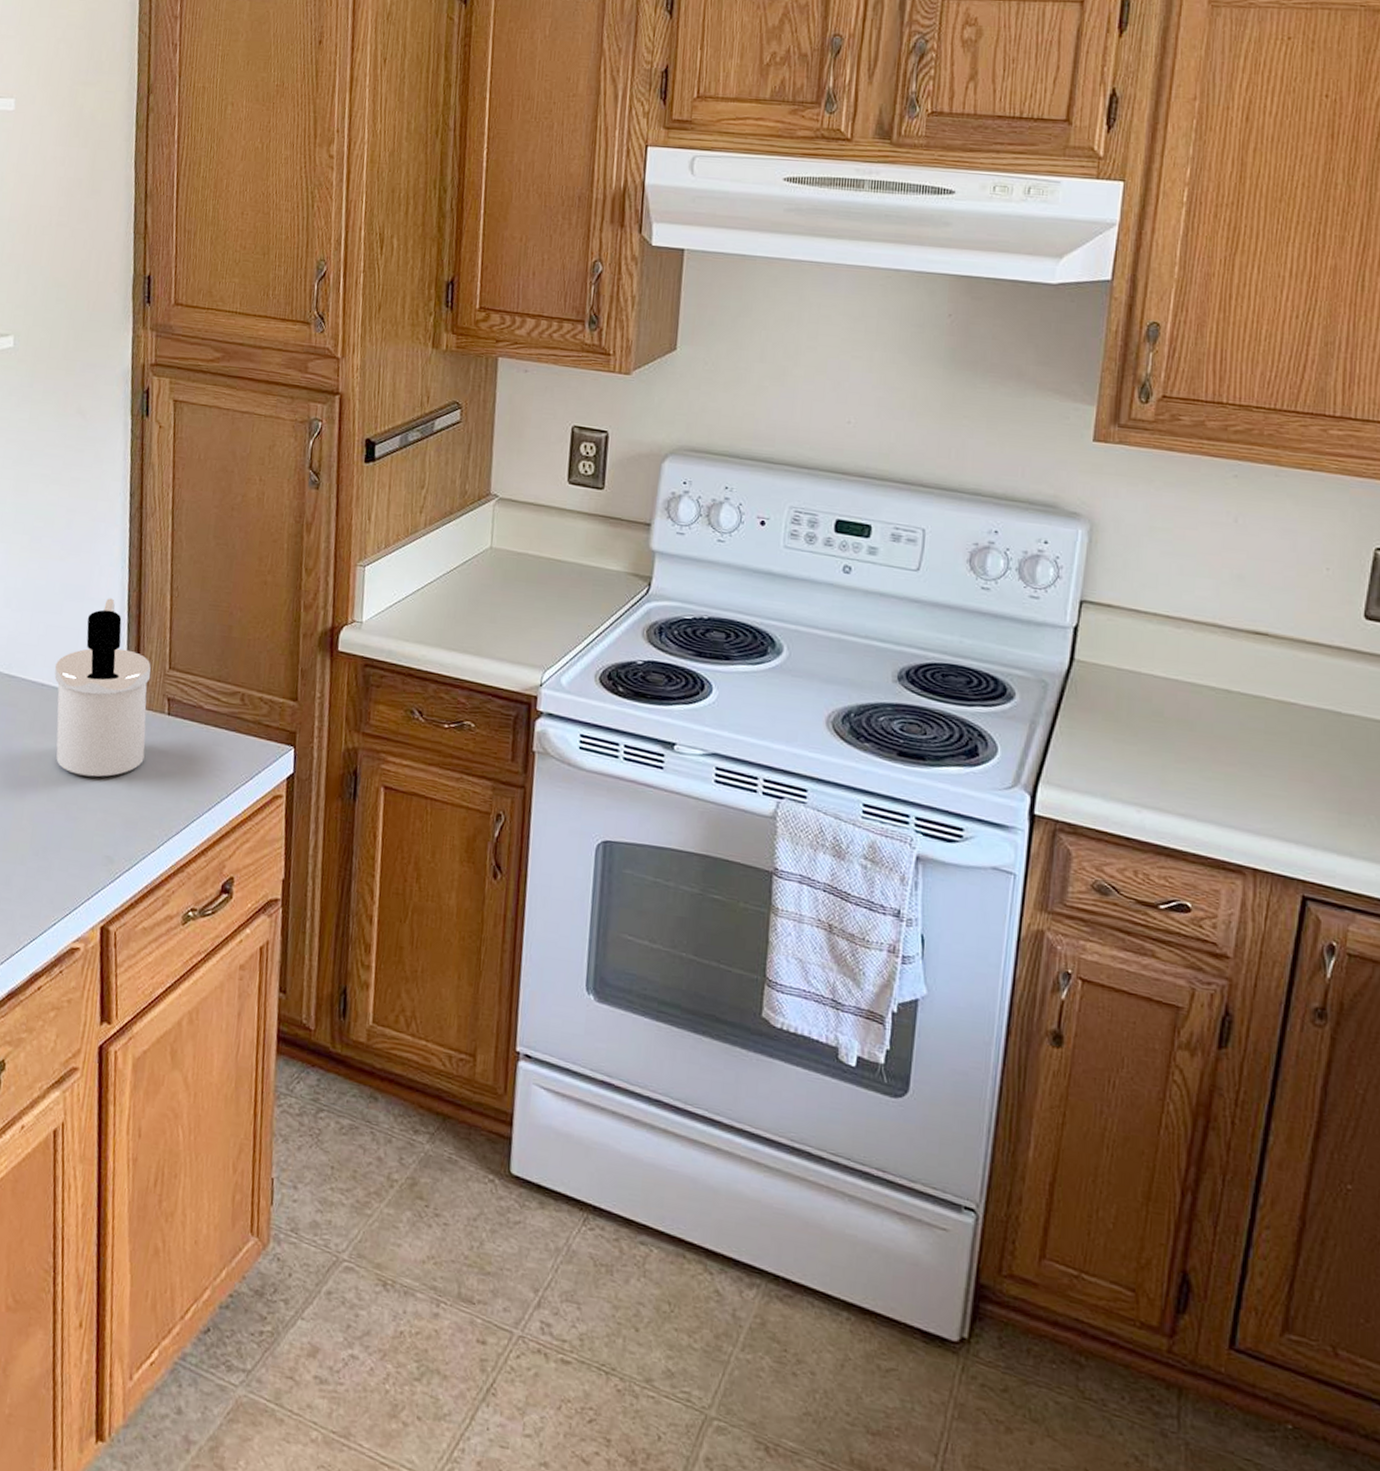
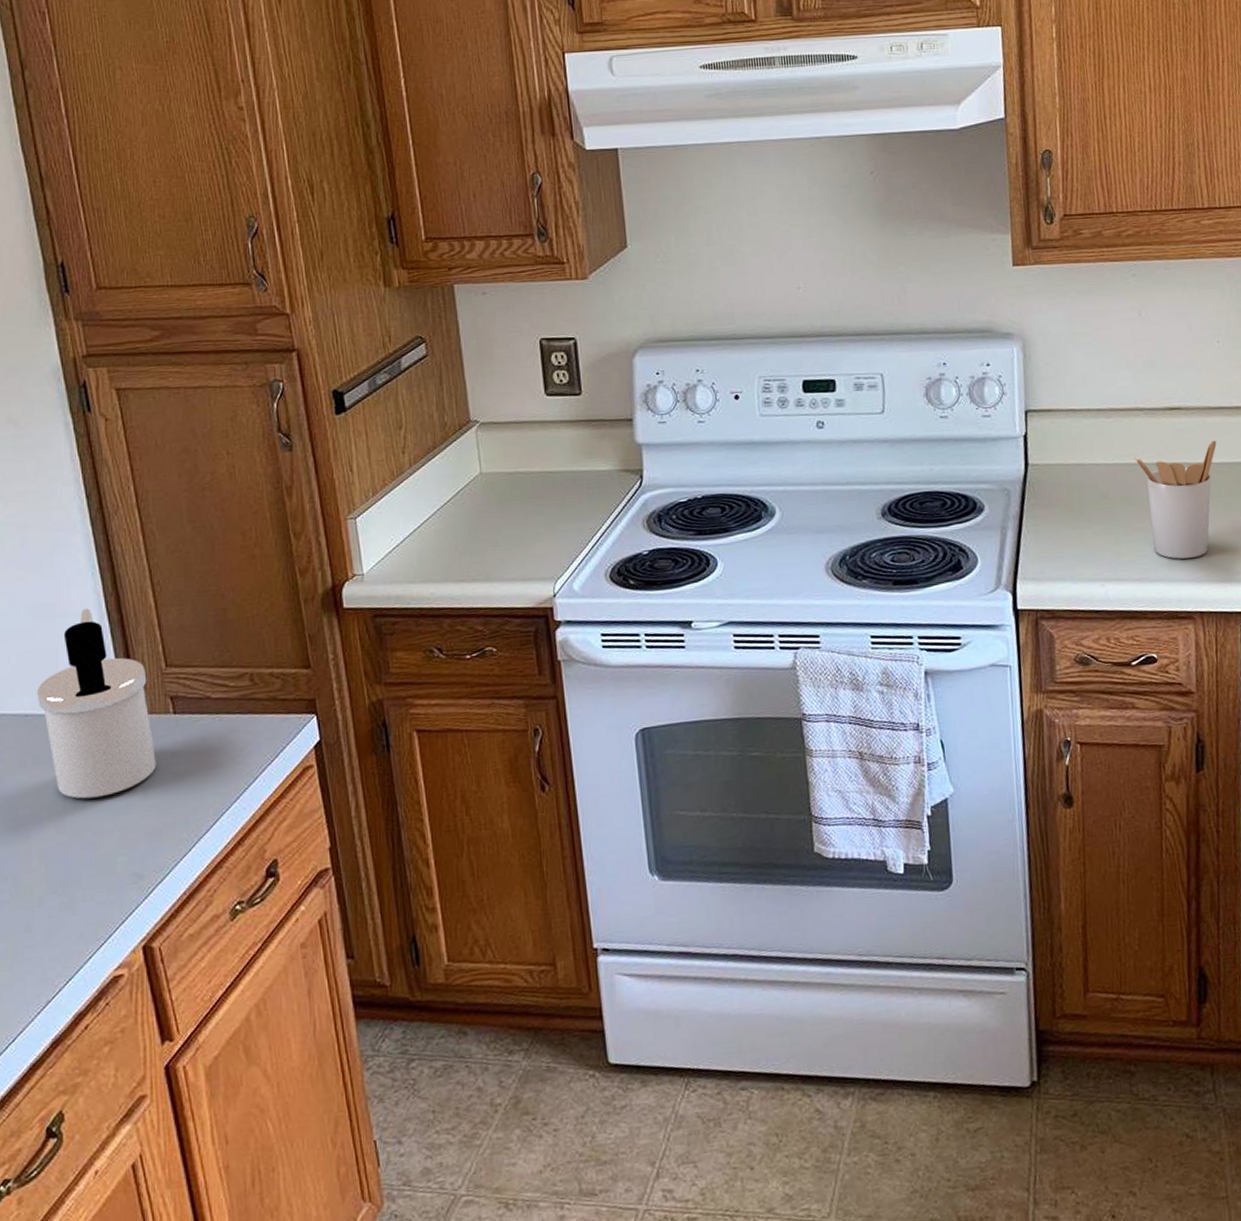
utensil holder: none [1202,677,1306,806] -> present [1134,440,1217,559]

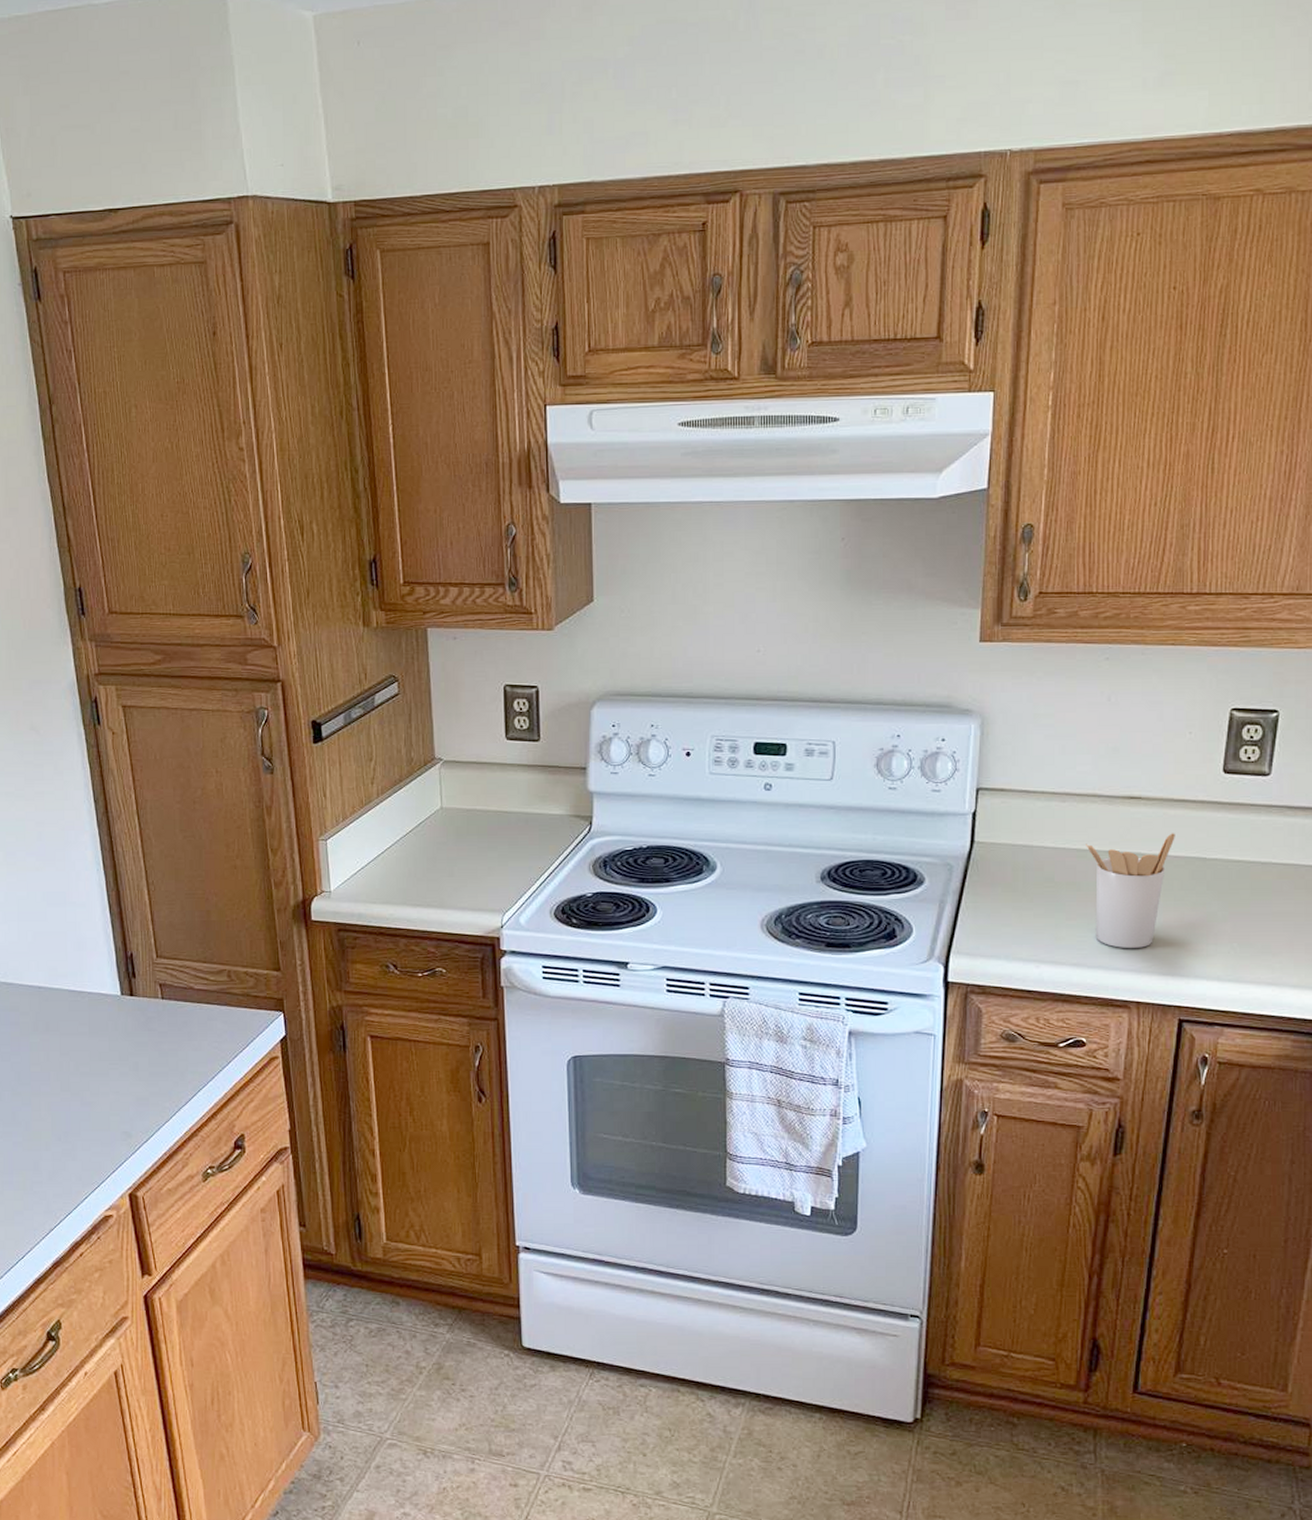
soap dispenser: present [36,608,156,799] -> none [48,900,146,1064]

